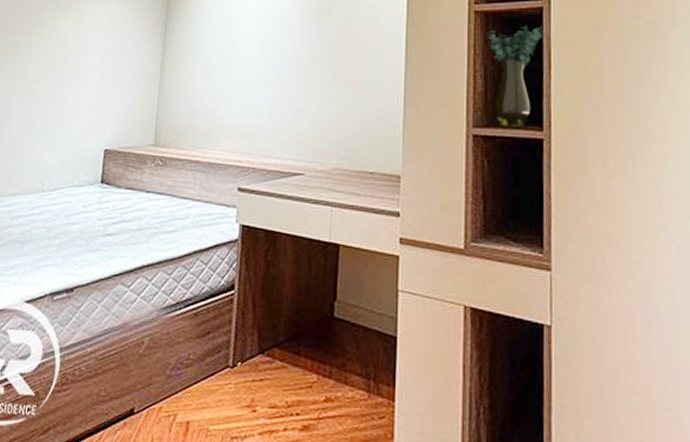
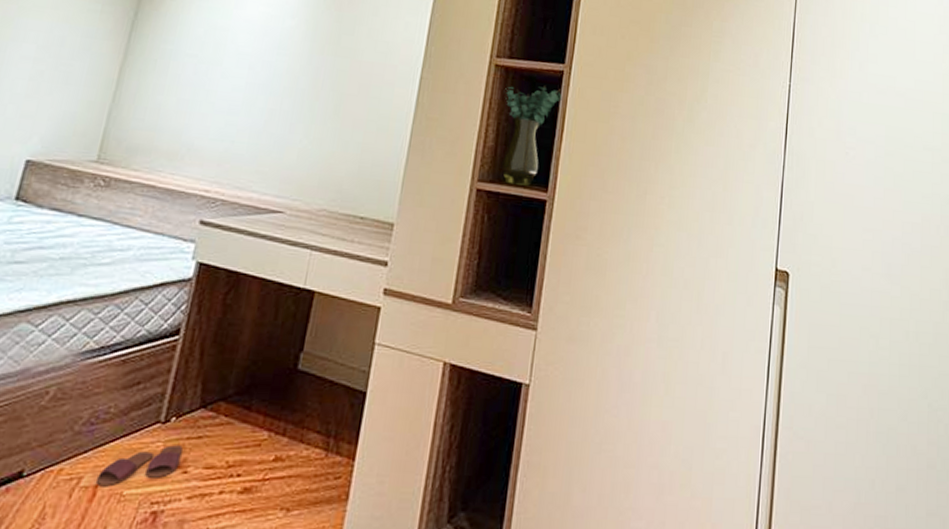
slippers: none [187,387,250,423] -> present [95,445,183,487]

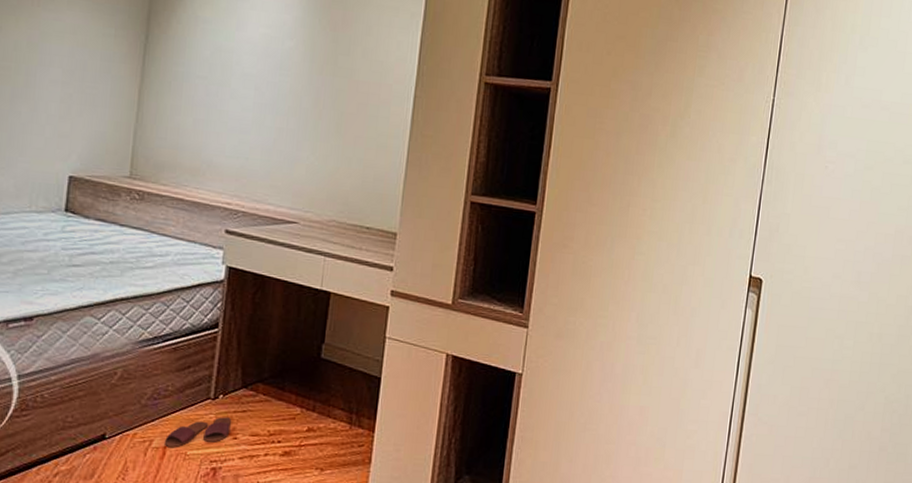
vase: present [501,84,562,186] -> none [493,101,550,199]

